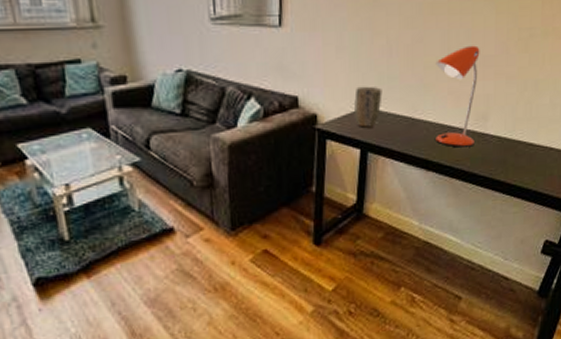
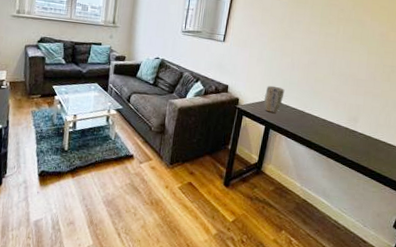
desk lamp: present [436,45,480,148] -> none [318,71,355,138]

